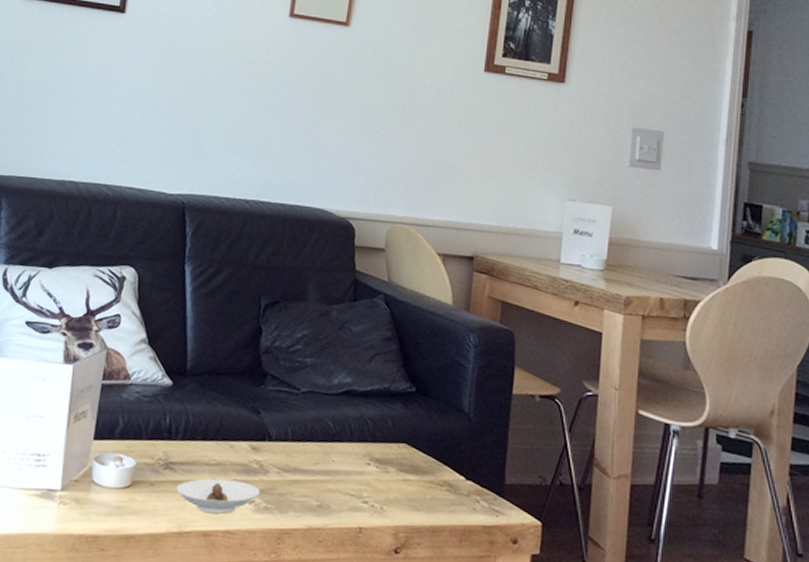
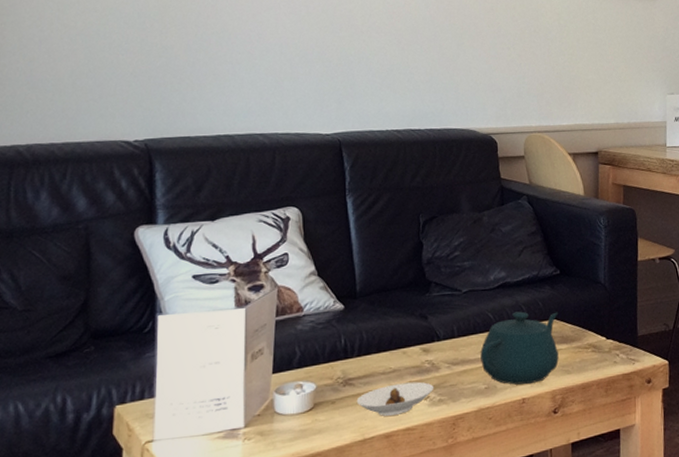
teapot: none [315,425,409,513] -> present [480,311,559,385]

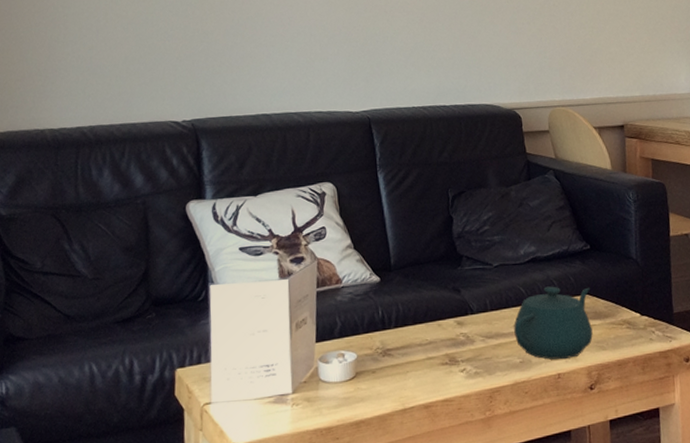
saucer: present [356,382,434,416] -> none [395,354,470,387]

